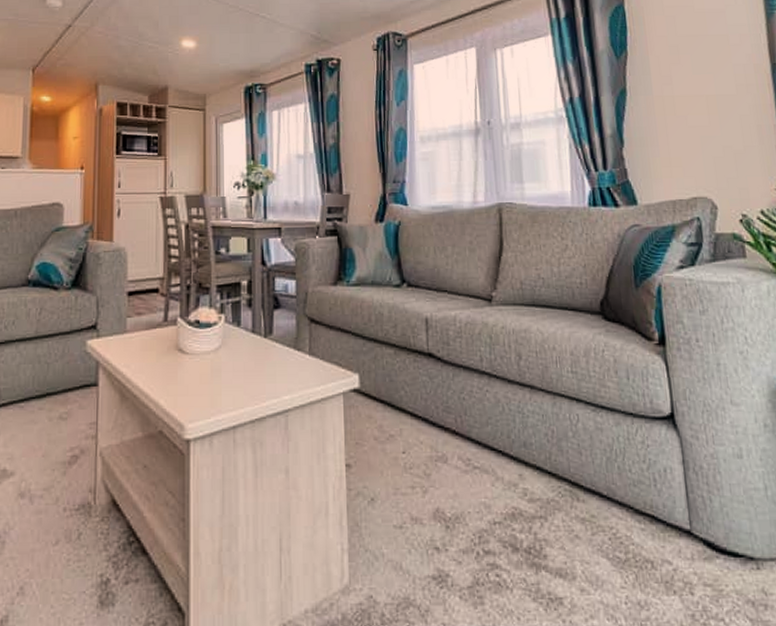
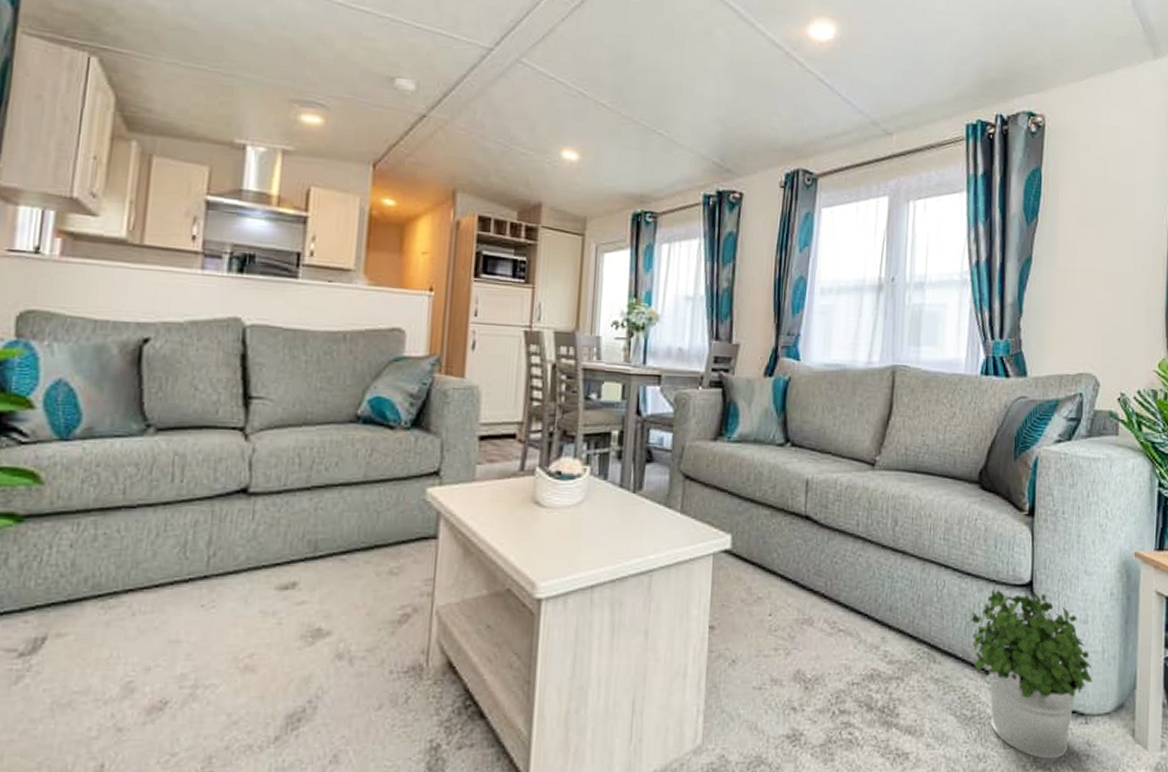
potted plant: none [611,423,758,608] -> present [971,590,1093,759]

